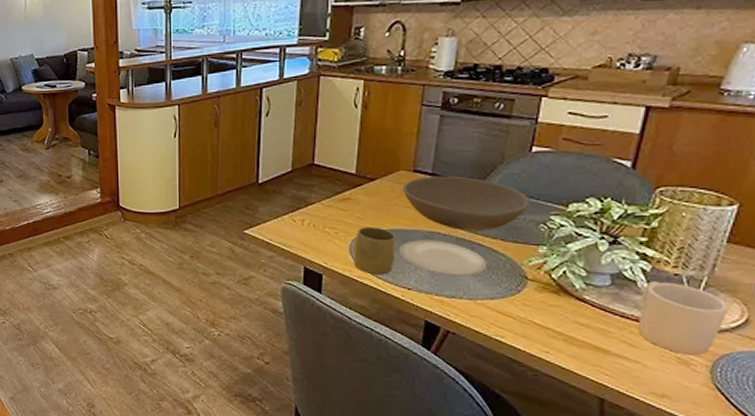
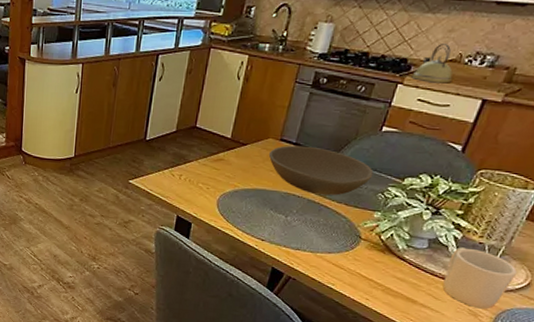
mug: present [353,227,397,275] -> none [219,185,258,227]
plate: present [399,240,486,276] -> none [258,199,330,233]
kettle: none [556,48,606,93] -> present [411,44,453,84]

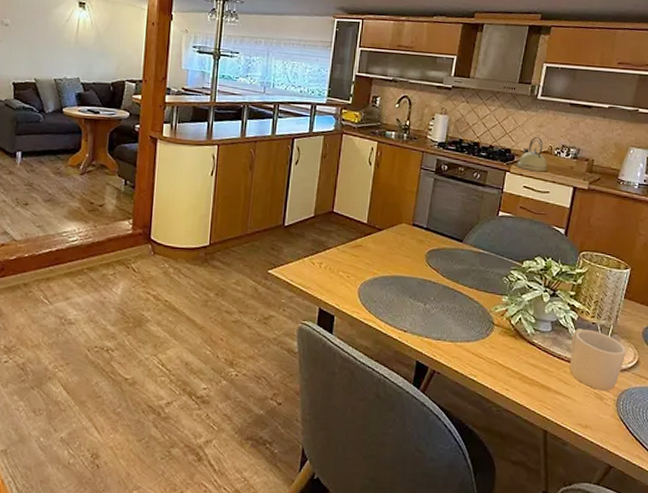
bowl: present [268,145,374,196] -> none [403,230,497,280]

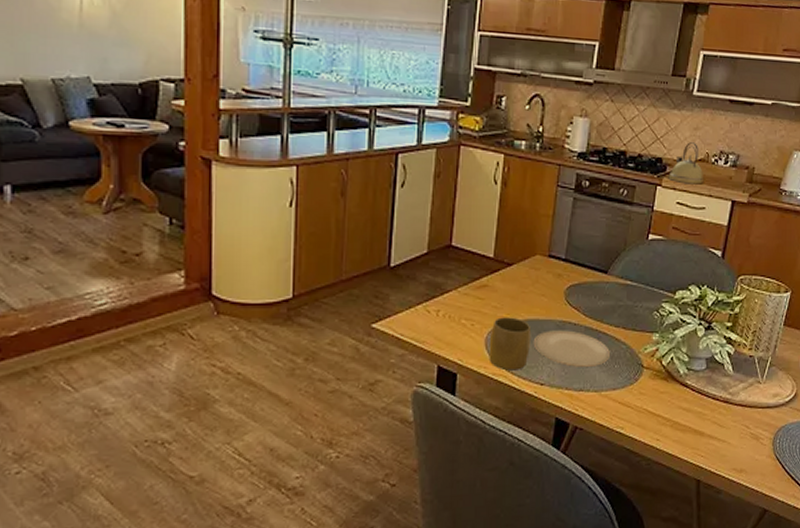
mug: none [361,272,397,318] -> present [489,317,532,371]
plate: none [398,286,464,320] -> present [533,330,610,367]
mug: present [570,328,627,391] -> none [725,363,785,430]

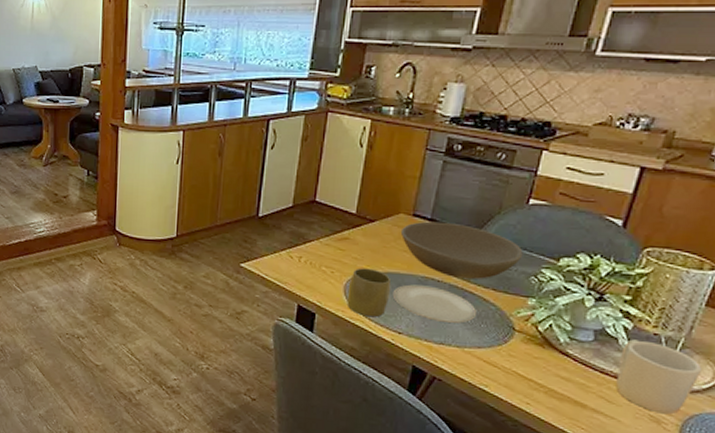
bowl: none [537,262,646,319] -> present [400,221,523,279]
kettle: present [668,142,704,185] -> none [557,105,605,150]
mug: none [725,363,785,430] -> present [616,339,703,415]

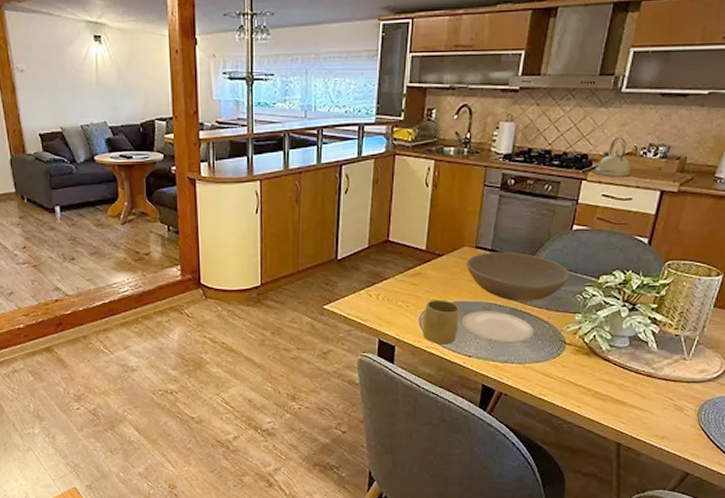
kettle: none [557,105,605,150] -> present [593,137,632,177]
mug: present [616,339,703,415] -> none [648,341,713,402]

